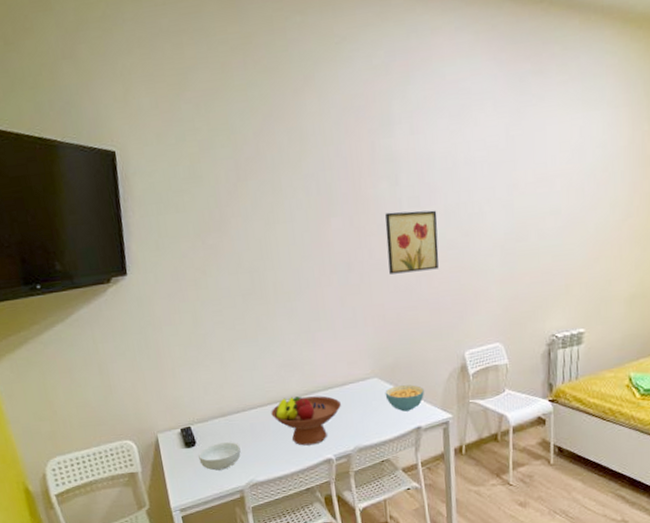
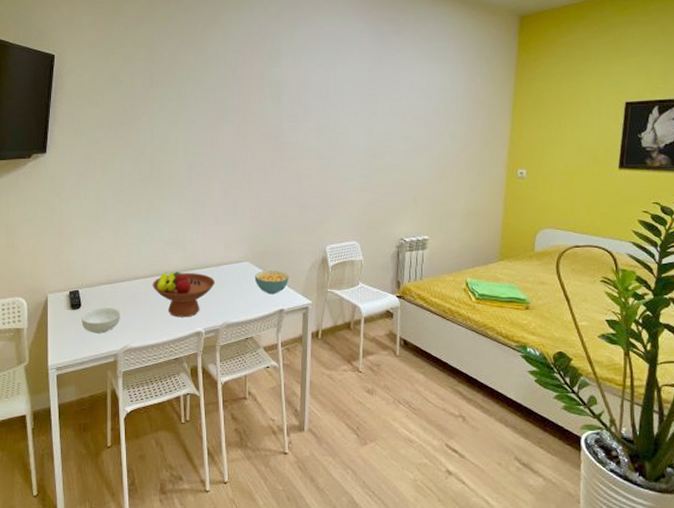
wall art: present [385,210,439,274] -> none [267,125,310,175]

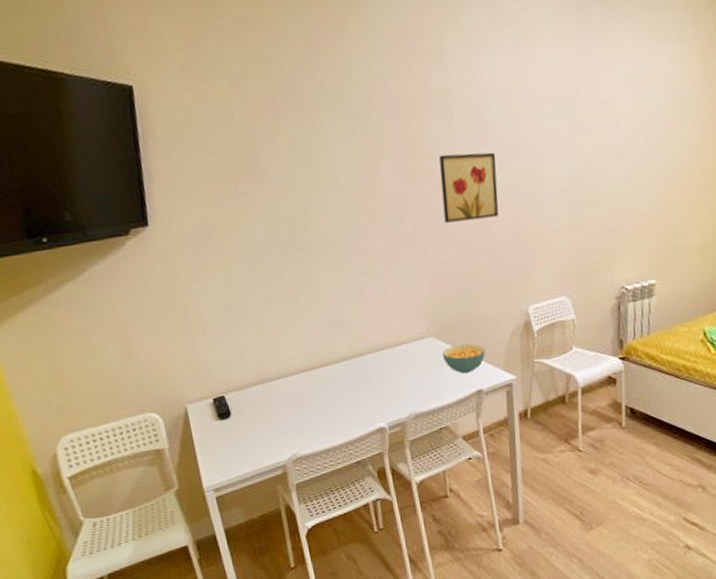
cereal bowl: present [82,308,120,333] -> none [234,412,283,445]
fruit bowl: present [152,272,215,318] -> none [315,358,394,414]
wall art: none [267,125,310,175] -> present [439,152,499,223]

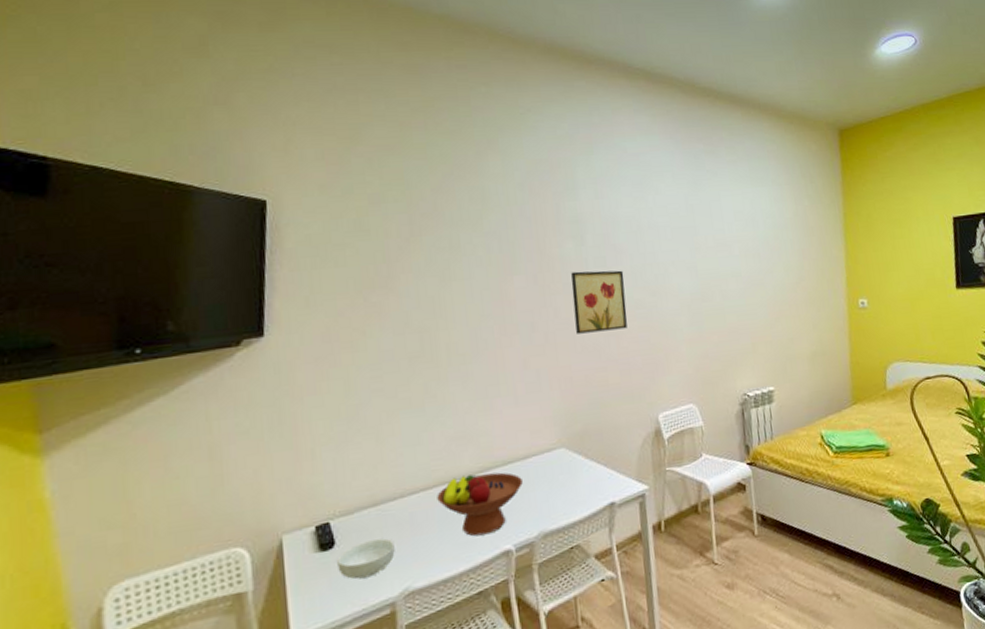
cereal bowl: none [234,412,283,445] -> present [337,538,395,579]
fruit bowl: none [315,358,394,414] -> present [437,472,523,537]
cereal bowl: present [442,344,486,374] -> none [573,453,618,486]

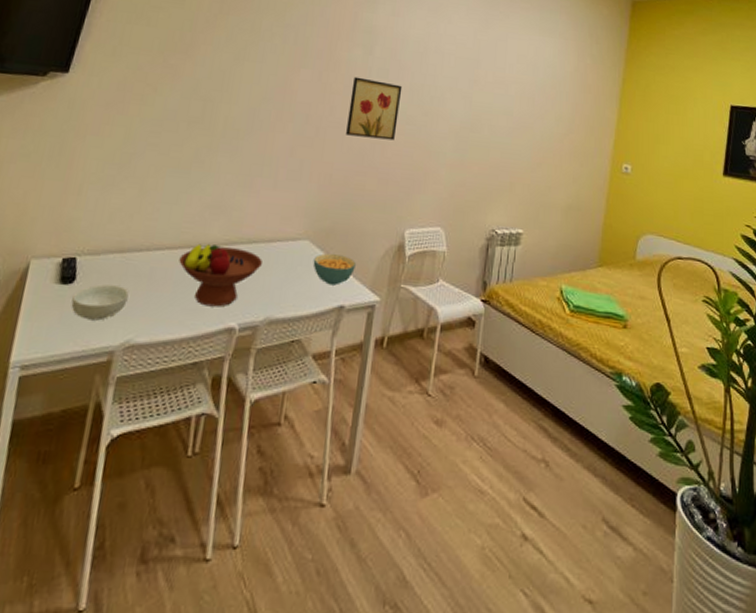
cereal bowl: none [573,453,618,486] -> present [313,253,357,286]

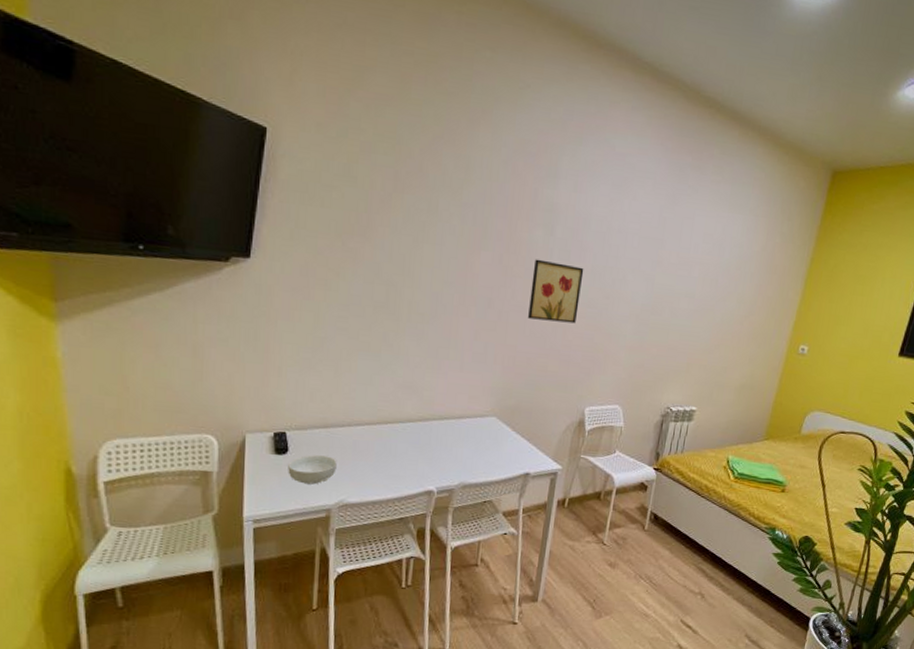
fruit bowl: present [179,243,262,307] -> none [378,420,454,474]
cereal bowl: present [313,253,357,286] -> none [500,428,540,456]

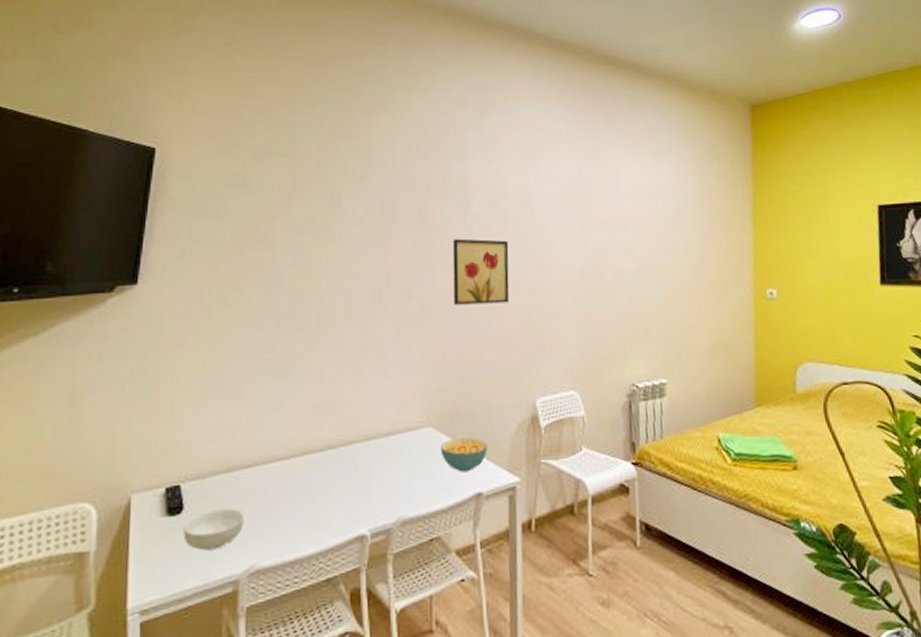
cereal bowl: none [500,428,540,456] -> present [440,437,489,472]

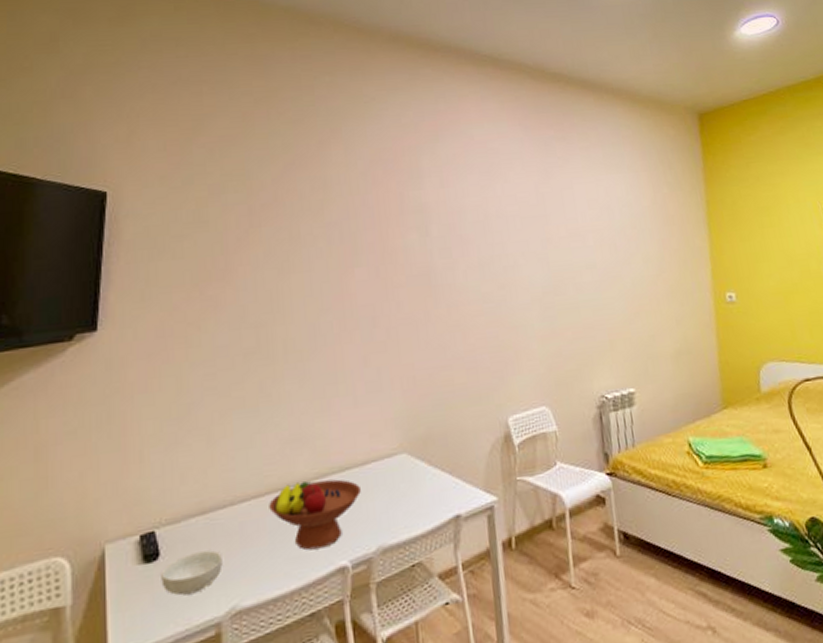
fruit bowl: none [293,448,384,516] -> present [269,479,361,550]
cereal bowl: present [440,437,489,472] -> none [415,460,464,496]
wall art: present [452,238,510,305] -> none [415,262,474,330]

